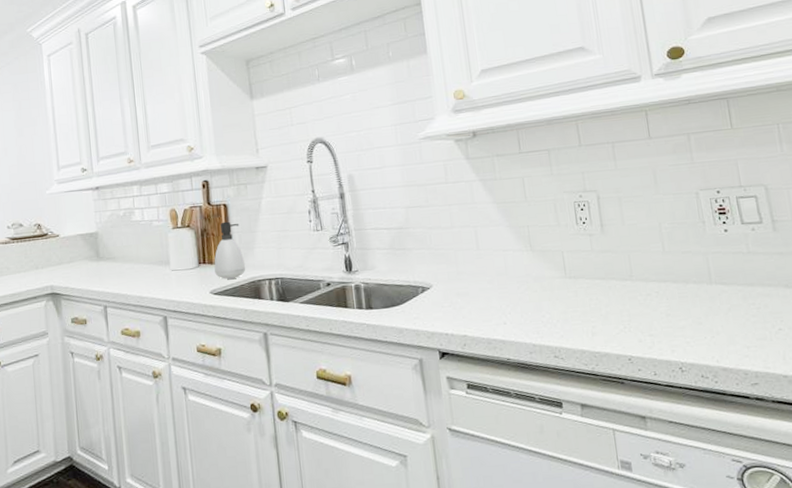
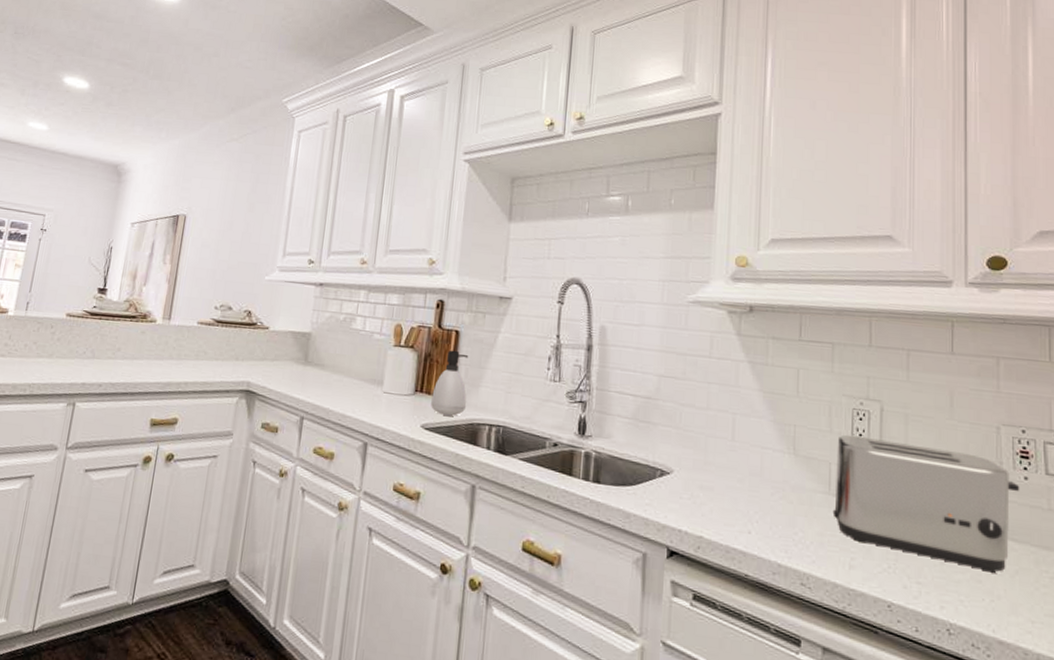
toaster: none [565,220,723,315] -> present [832,434,1020,573]

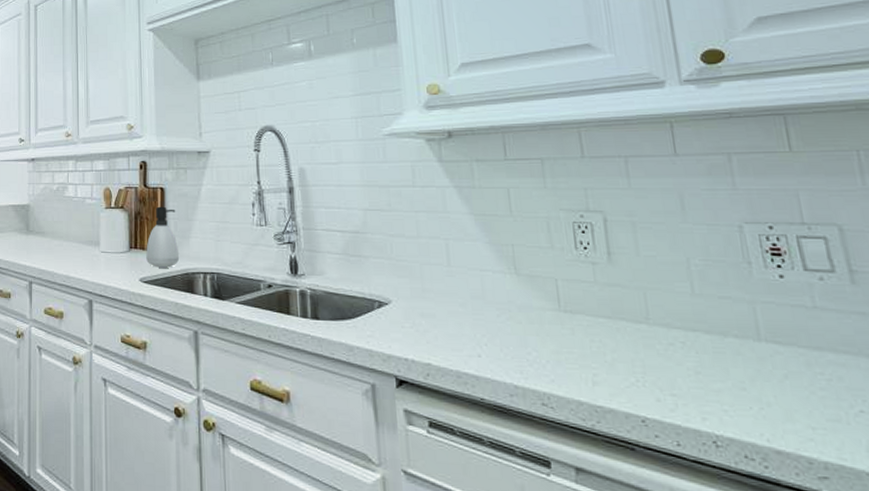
toaster: present [832,434,1020,573] -> none [560,249,776,379]

